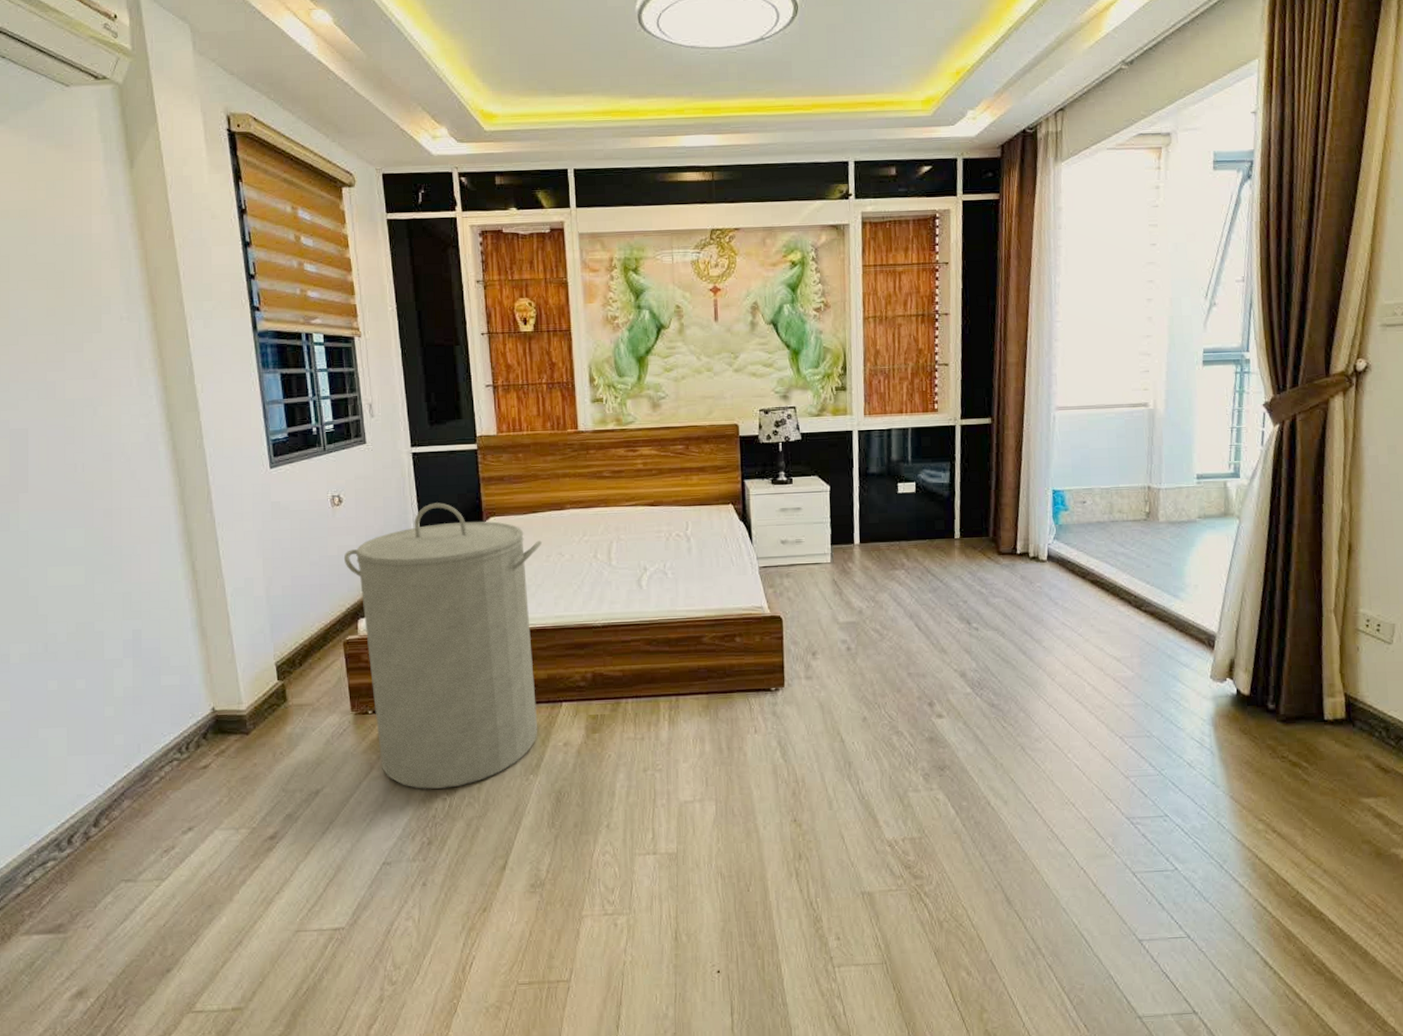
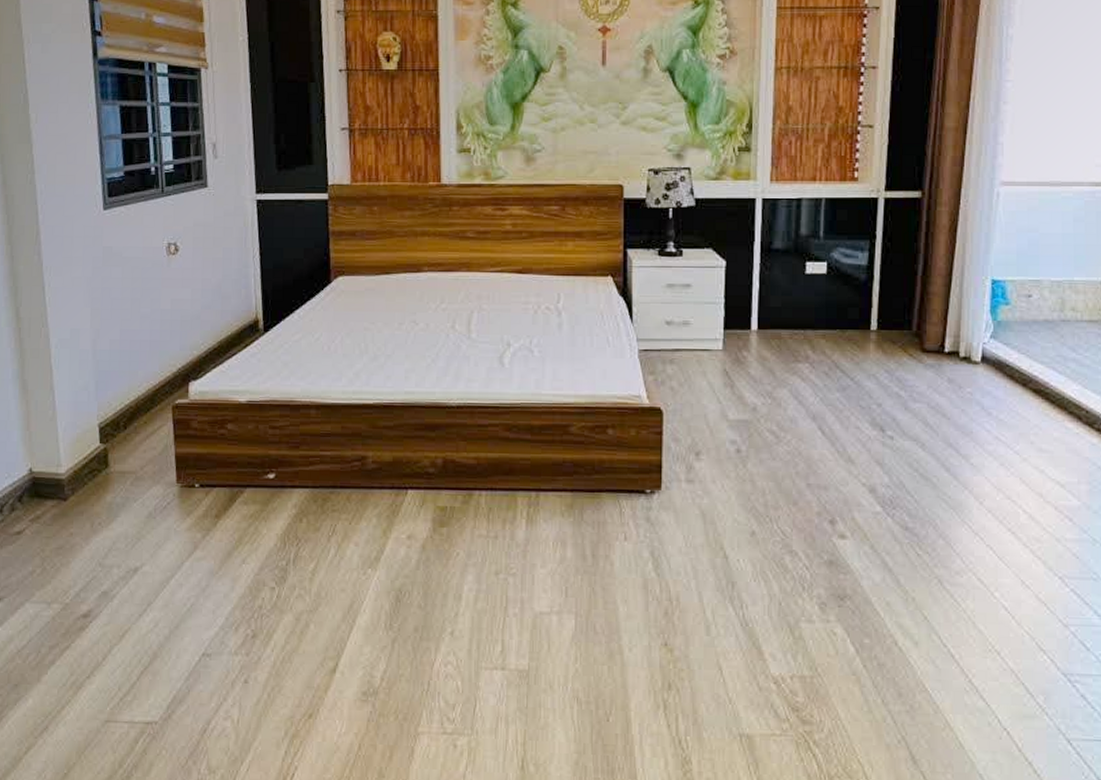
laundry hamper: present [343,502,542,789] -> none [177,257,394,576]

